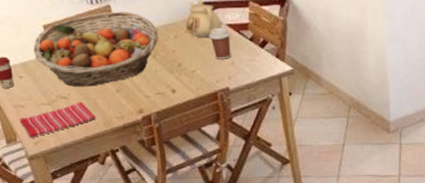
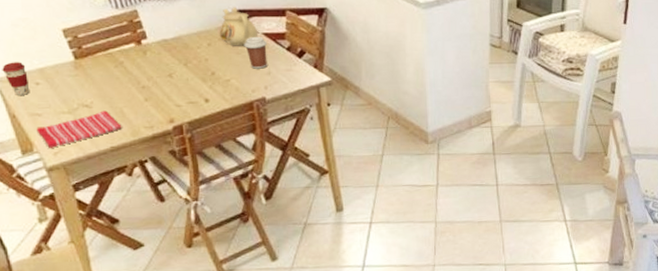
fruit basket: present [33,11,159,87] -> none [51,16,191,95]

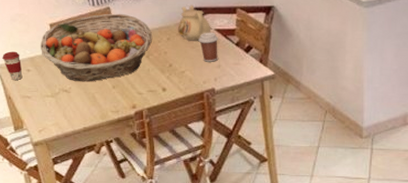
dish towel: present [36,110,122,148] -> none [26,95,93,126]
fruit basket: none [51,16,191,95] -> present [40,13,153,82]

